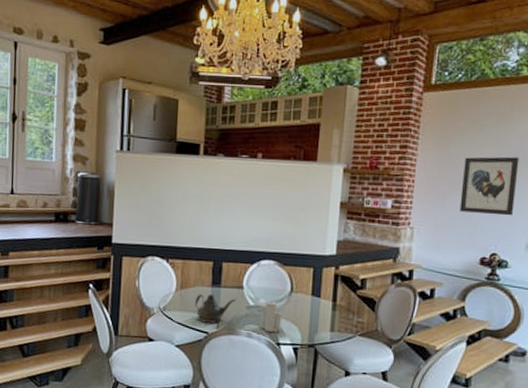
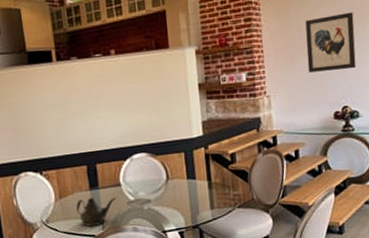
candle: present [259,300,282,332] -> none [141,191,164,222]

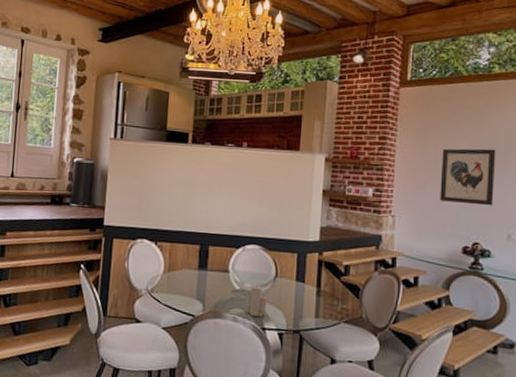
teapot: present [76,197,117,227] -> none [181,276,223,307]
candle: none [141,191,164,222] -> present [244,285,267,317]

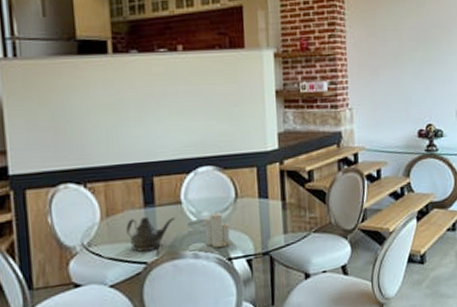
teapot: none [181,276,223,307] -> present [125,217,176,252]
wall art: present [440,148,496,206] -> none [391,25,441,86]

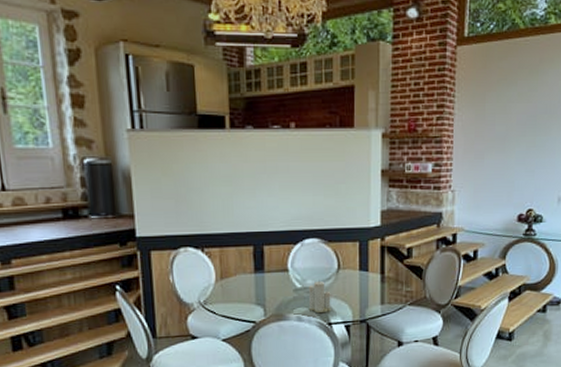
teapot: present [125,217,176,252] -> none [237,281,283,312]

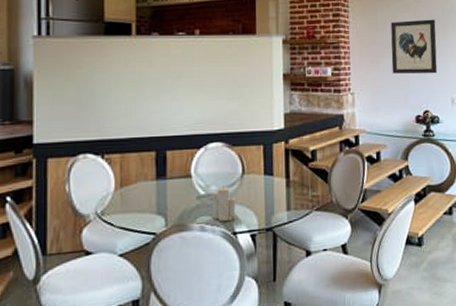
wall art: none [497,110,550,171] -> present [391,19,438,74]

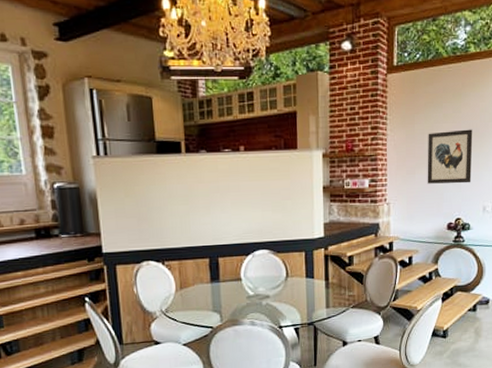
candle: present [212,186,236,221] -> none [260,288,281,317]

